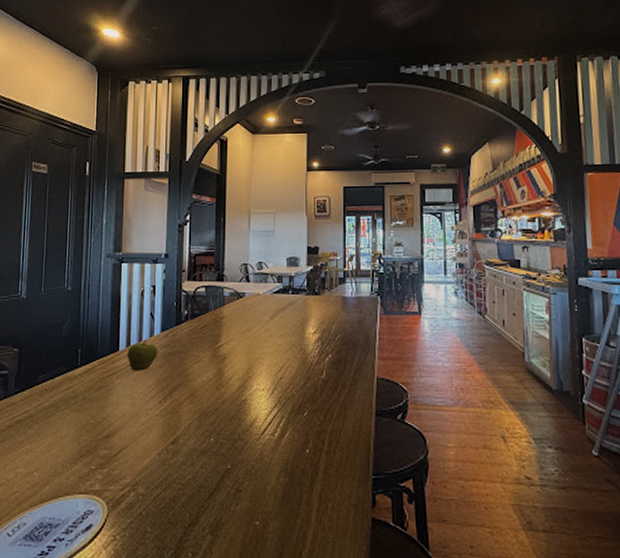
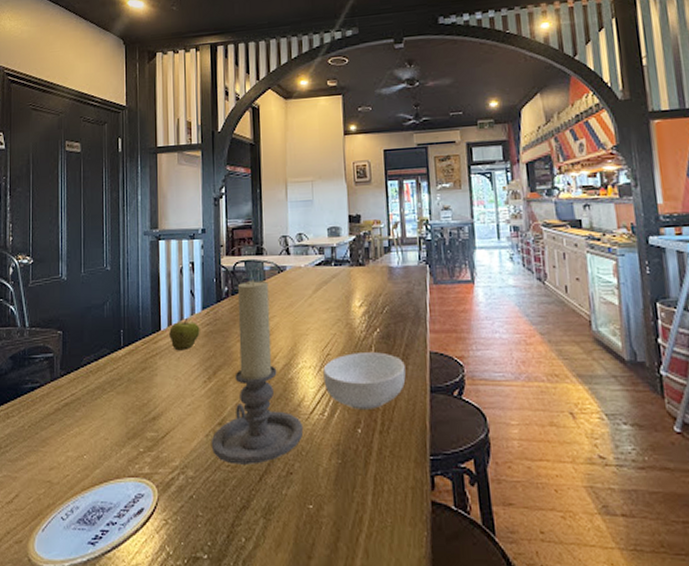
candle holder: none [163,304,254,482] -> present [211,279,304,465]
cereal bowl: none [276,377,354,431] -> present [323,352,406,410]

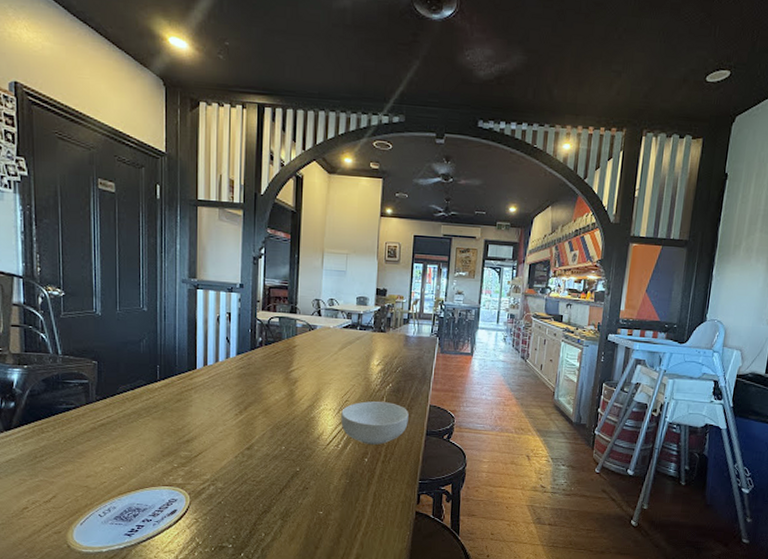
apple: present [169,319,200,351] -> none [205,361,234,388]
candle holder: present [211,279,304,465] -> none [239,334,321,481]

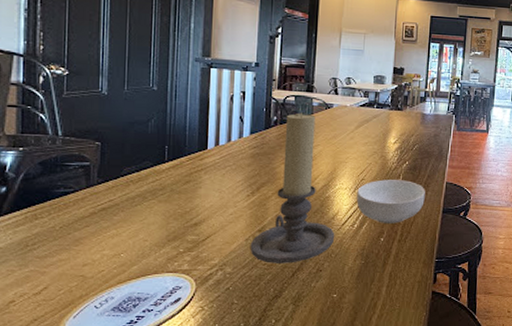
candle holder: none [239,334,321,481] -> present [250,112,335,263]

